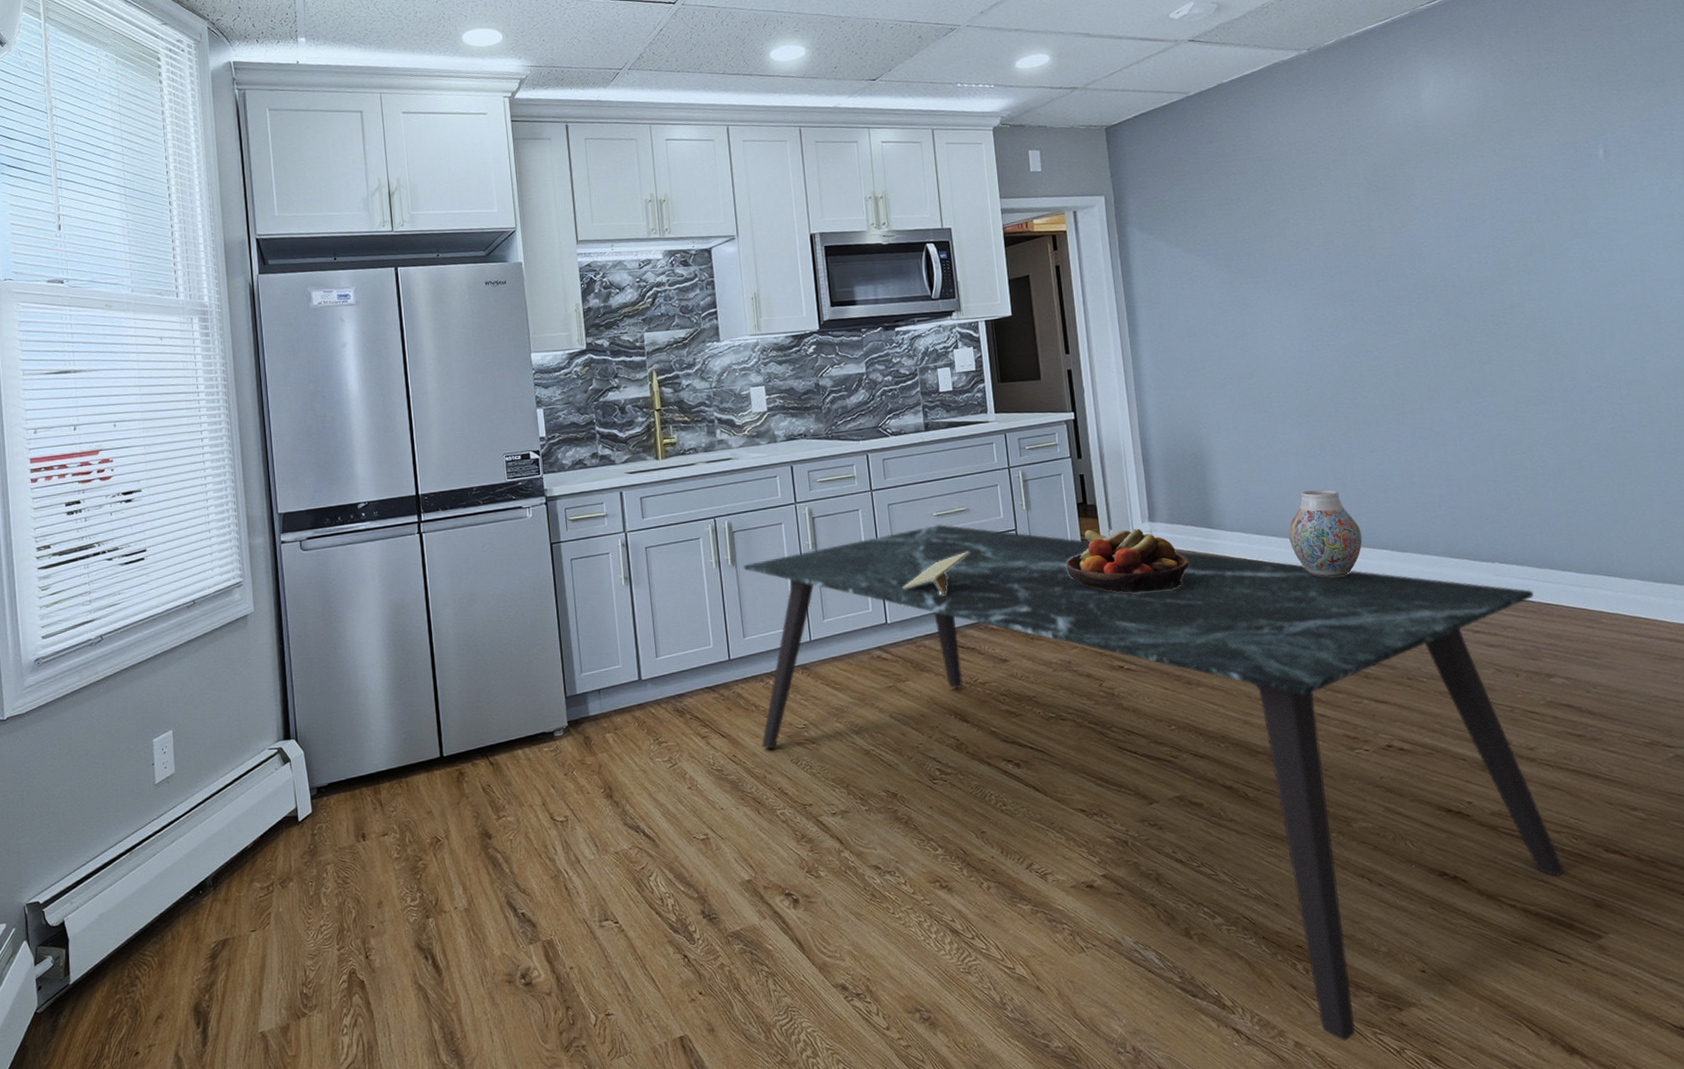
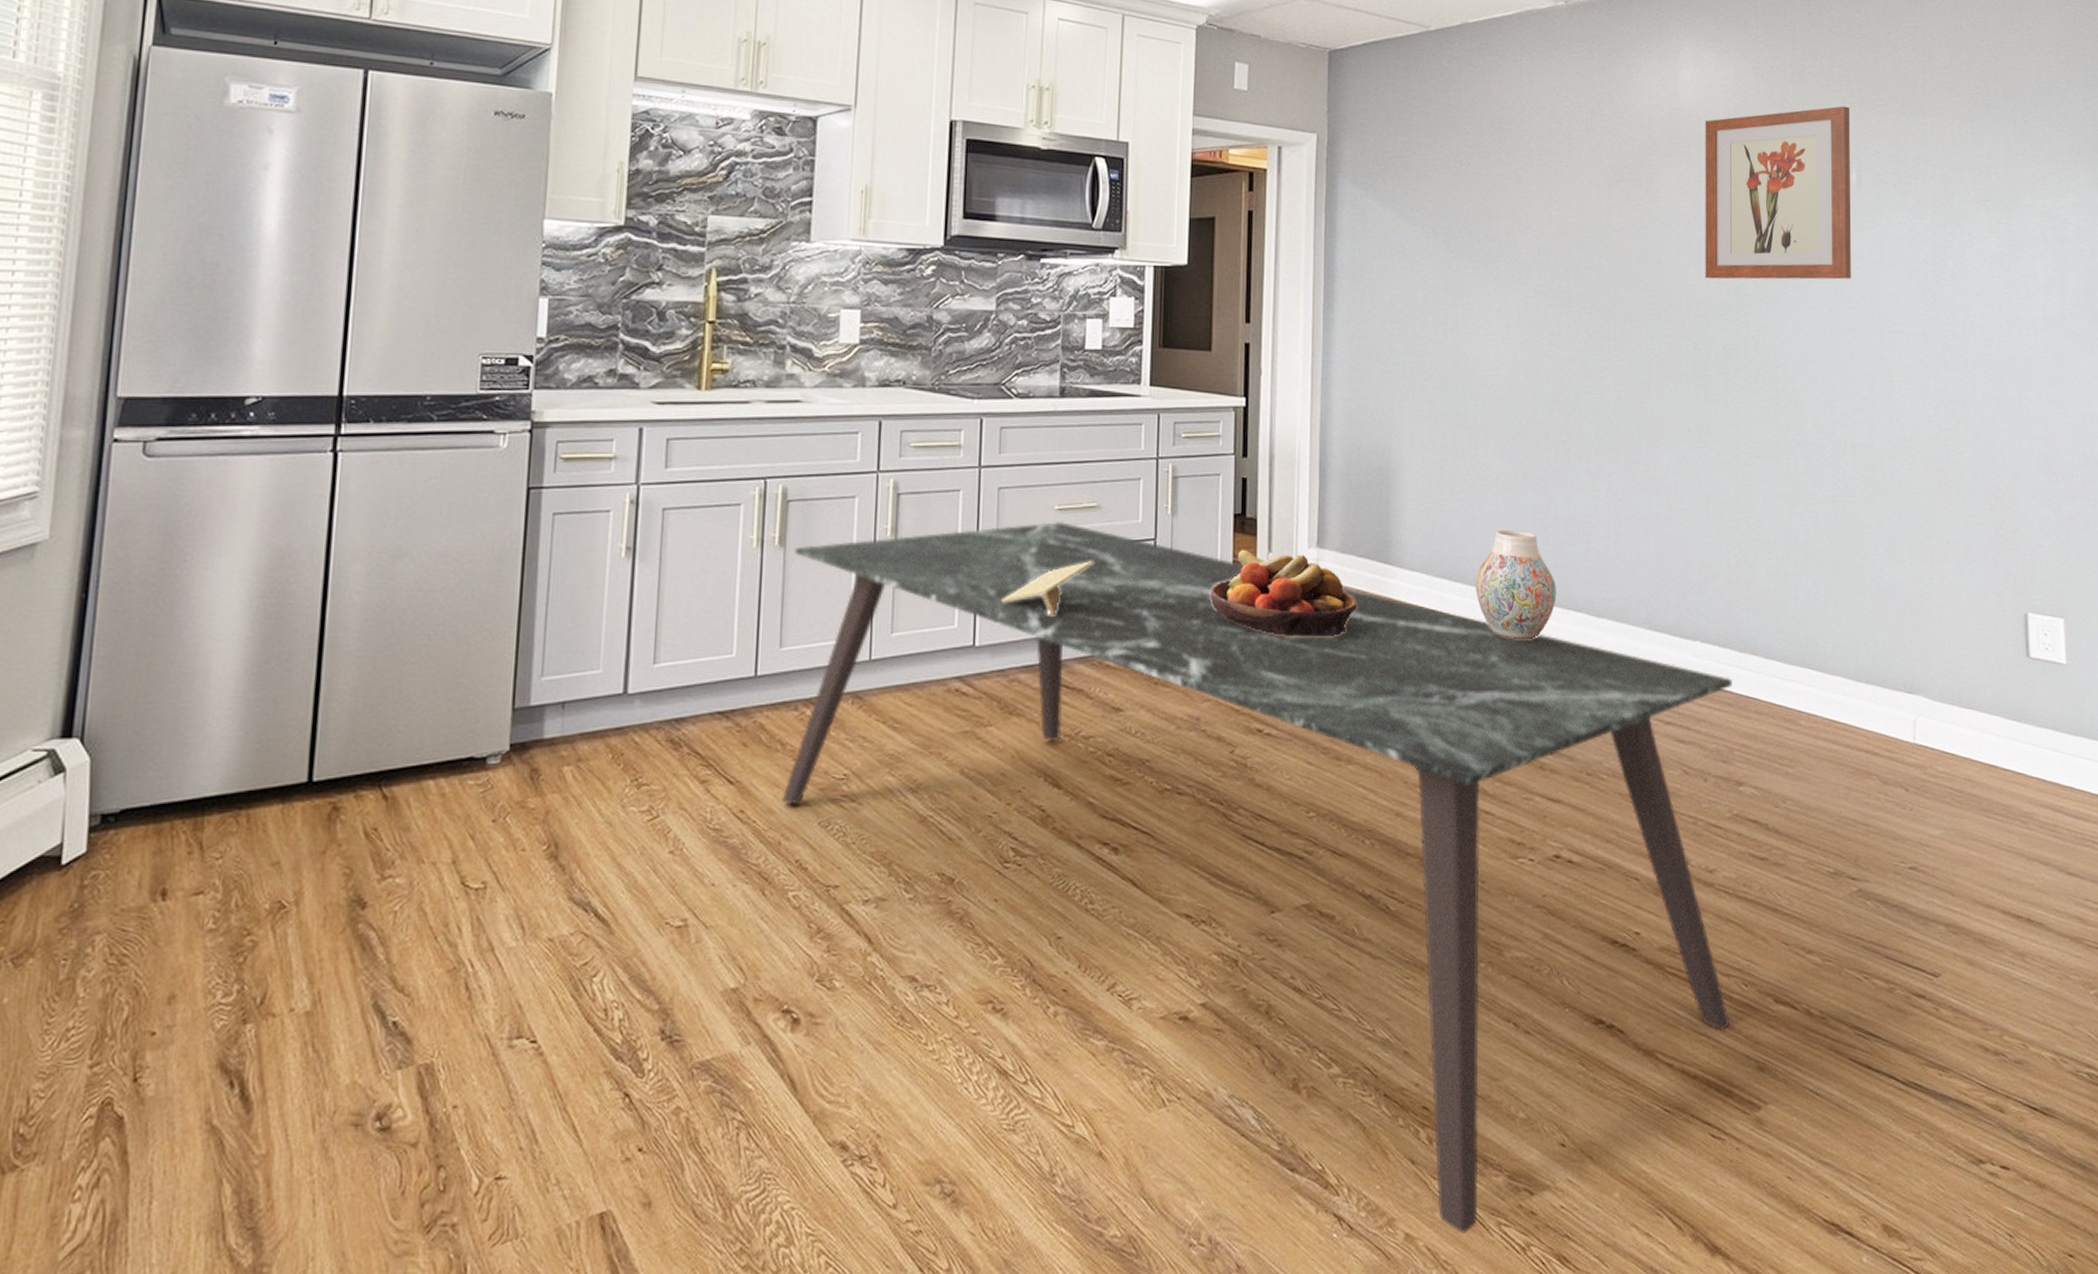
wall art: none [1450,91,1608,261] -> present [1705,106,1851,280]

